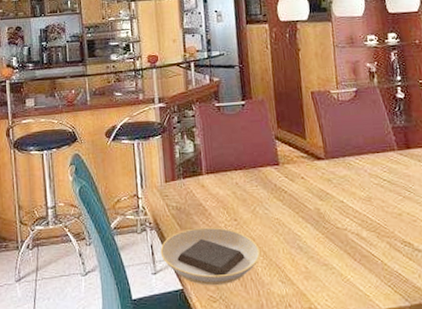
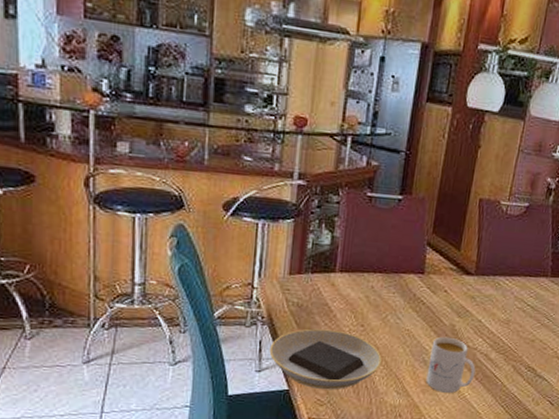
mug: none [302,220,353,277] -> present [426,336,476,393]

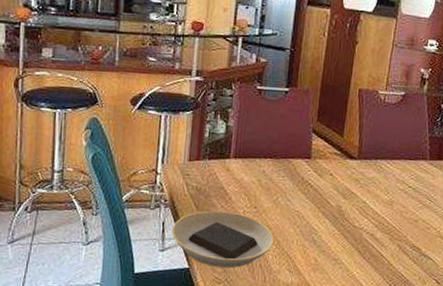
mug: present [426,336,476,393] -> none [316,217,363,271]

